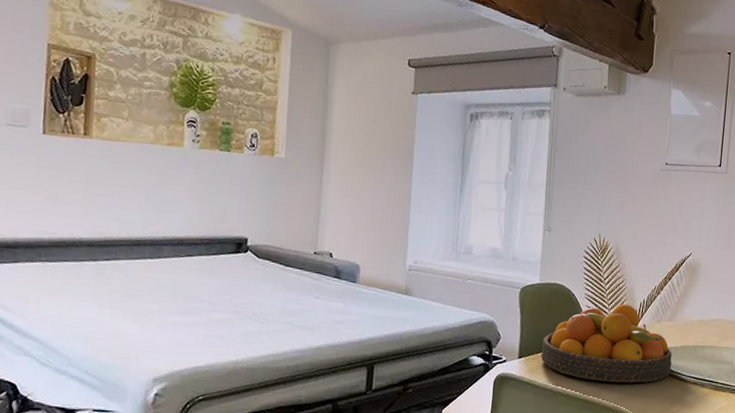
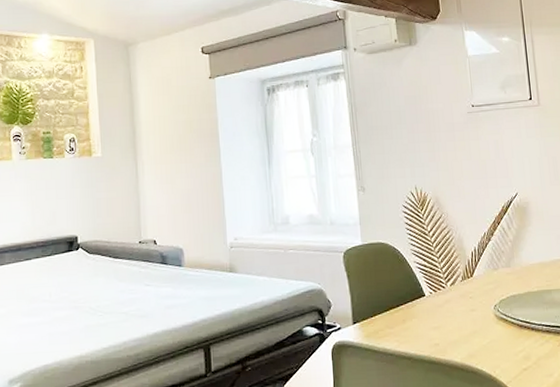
fruit bowl: present [540,304,672,383] -> none [374,255,519,340]

